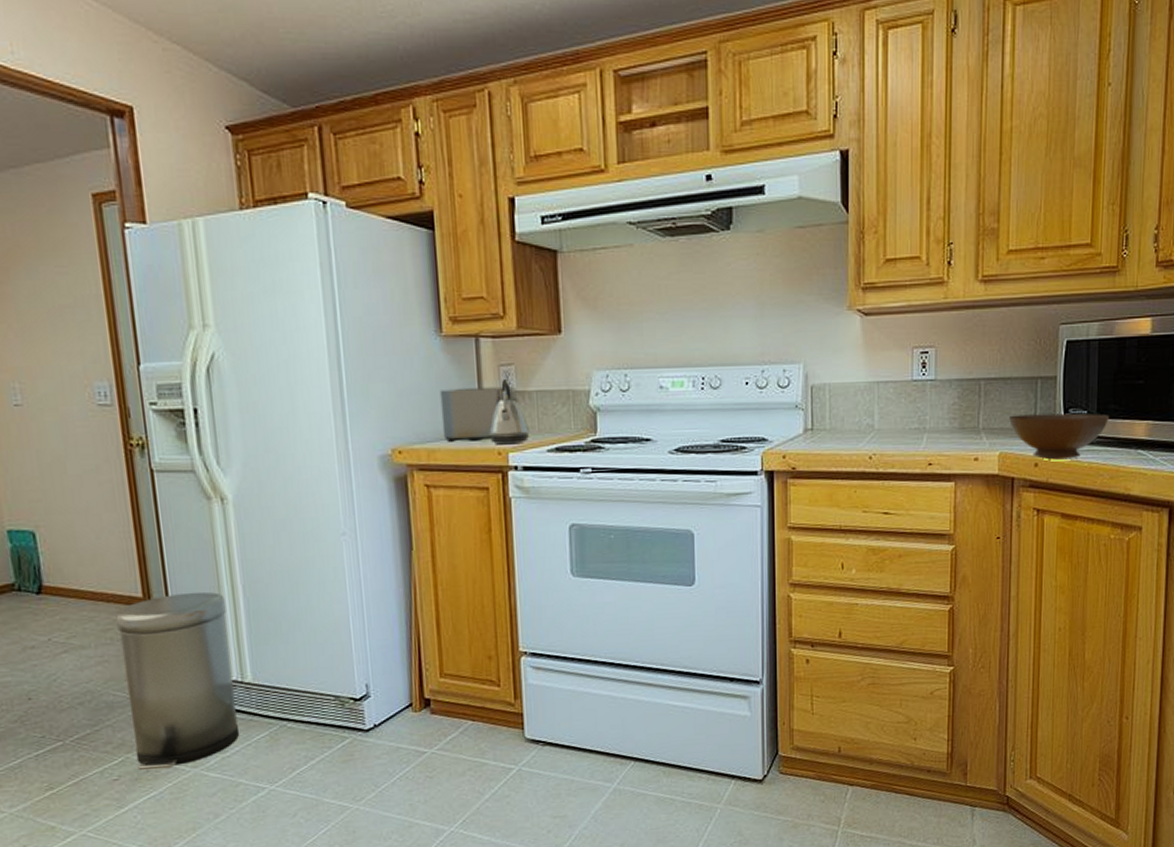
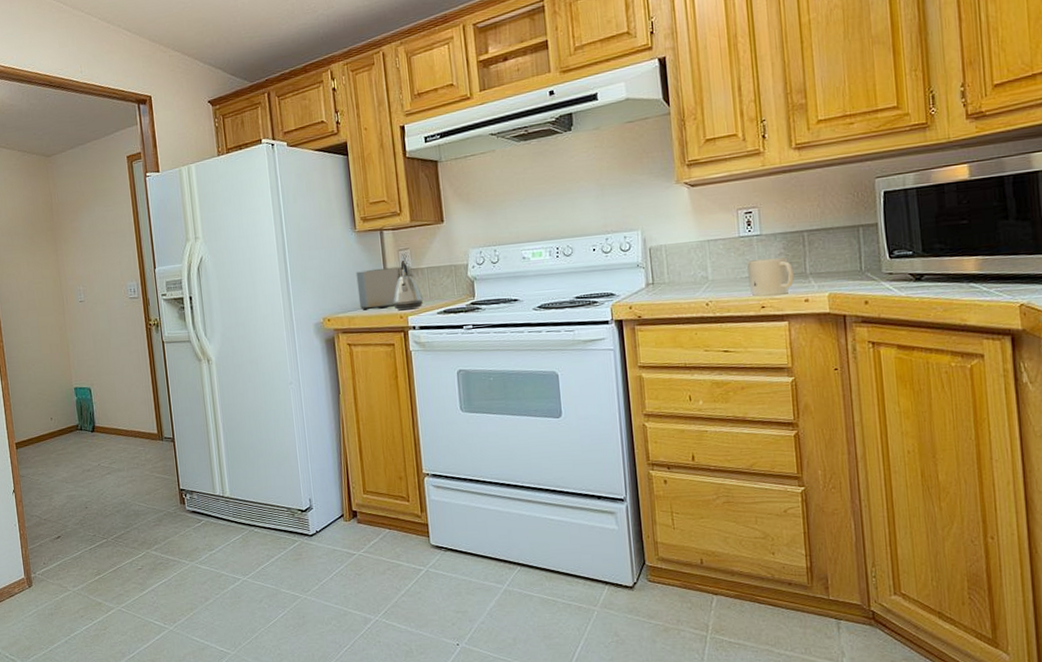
pedal bin: present [115,591,239,771] -> none [140,429,221,563]
mug: none [917,408,966,453] -> present [747,257,794,297]
bowl: present [1009,413,1110,460] -> none [835,253,937,298]

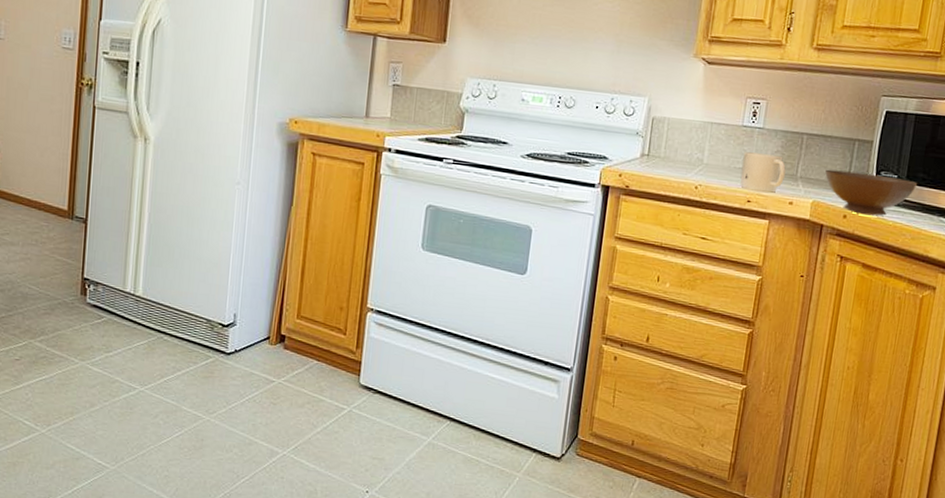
toaster: present [356,265,415,311] -> none [333,75,402,122]
kettle: present [392,259,423,311] -> none [371,73,407,130]
bowl: none [835,253,937,298] -> present [825,169,918,216]

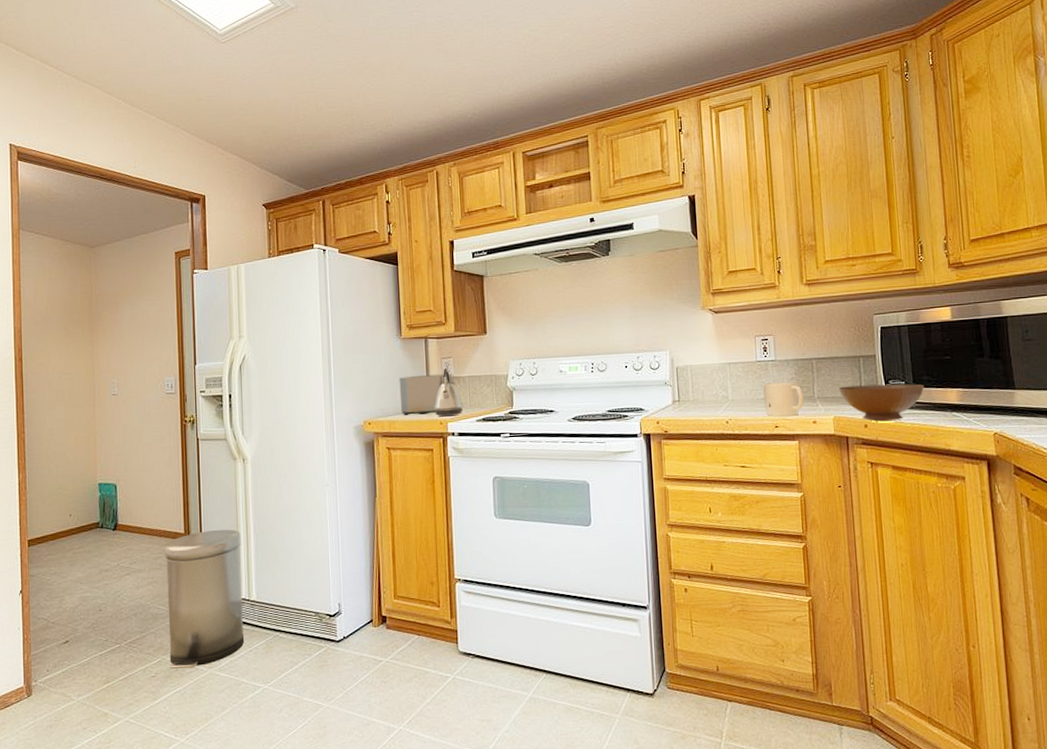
pedal bin: none [37,211,133,358] -> present [165,529,244,670]
toaster: none [333,75,402,122] -> present [399,373,456,415]
kettle: none [371,73,407,130] -> present [432,367,464,417]

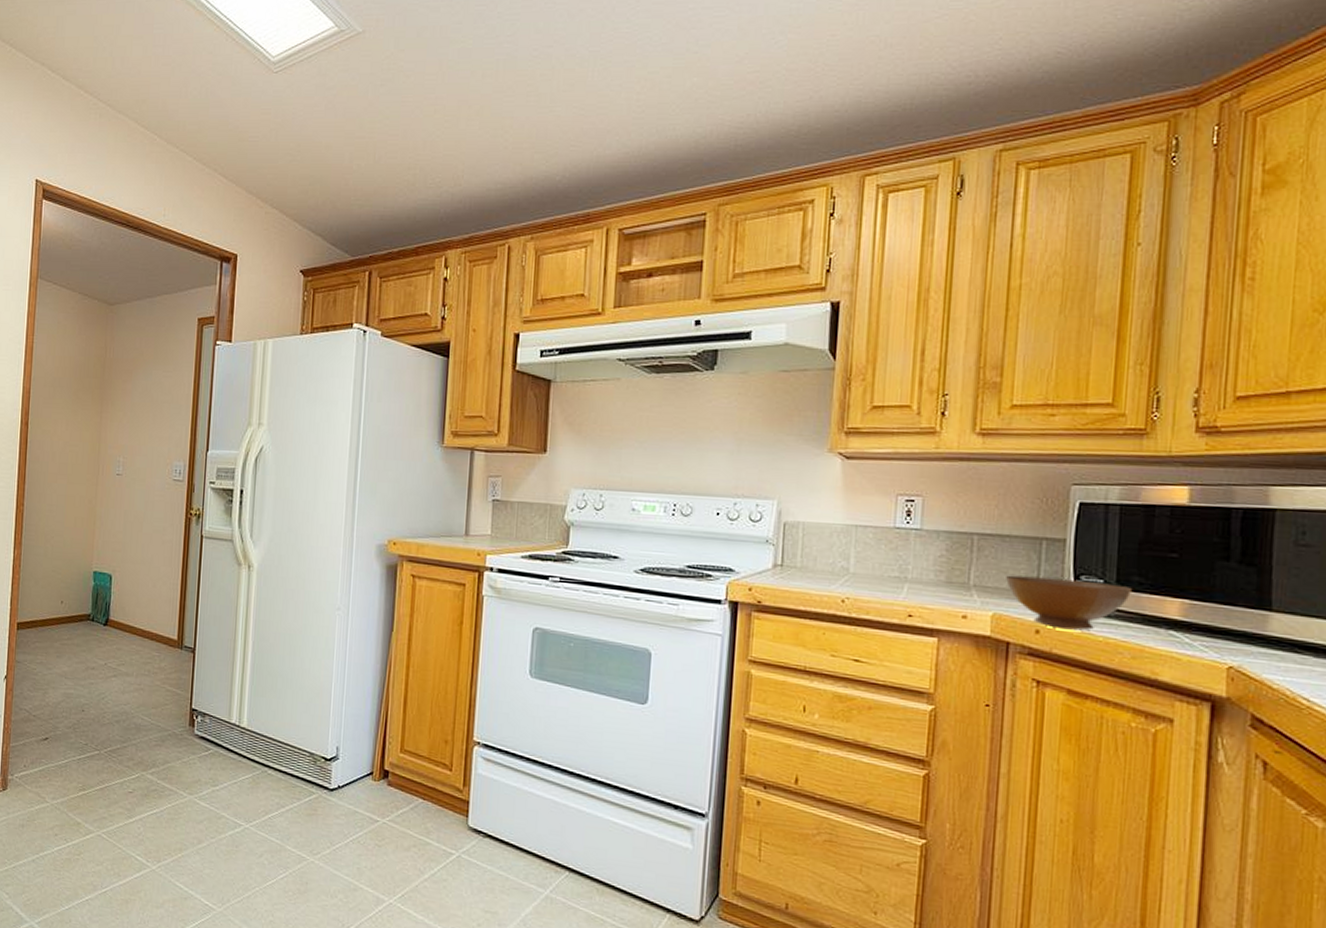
pedal bin: present [165,529,244,670] -> none [148,641,238,791]
toaster: present [399,373,456,415] -> none [432,492,503,540]
kettle: present [432,367,464,417] -> none [470,488,508,548]
mug: present [763,382,804,418] -> none [897,557,954,606]

